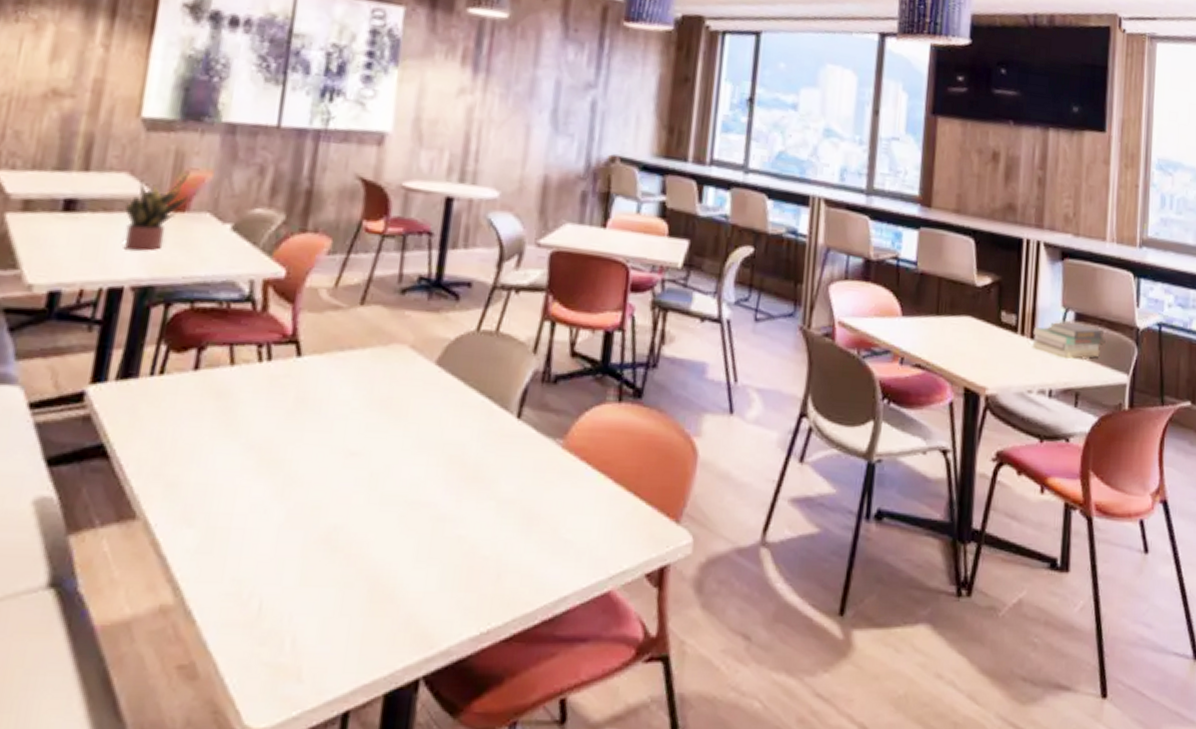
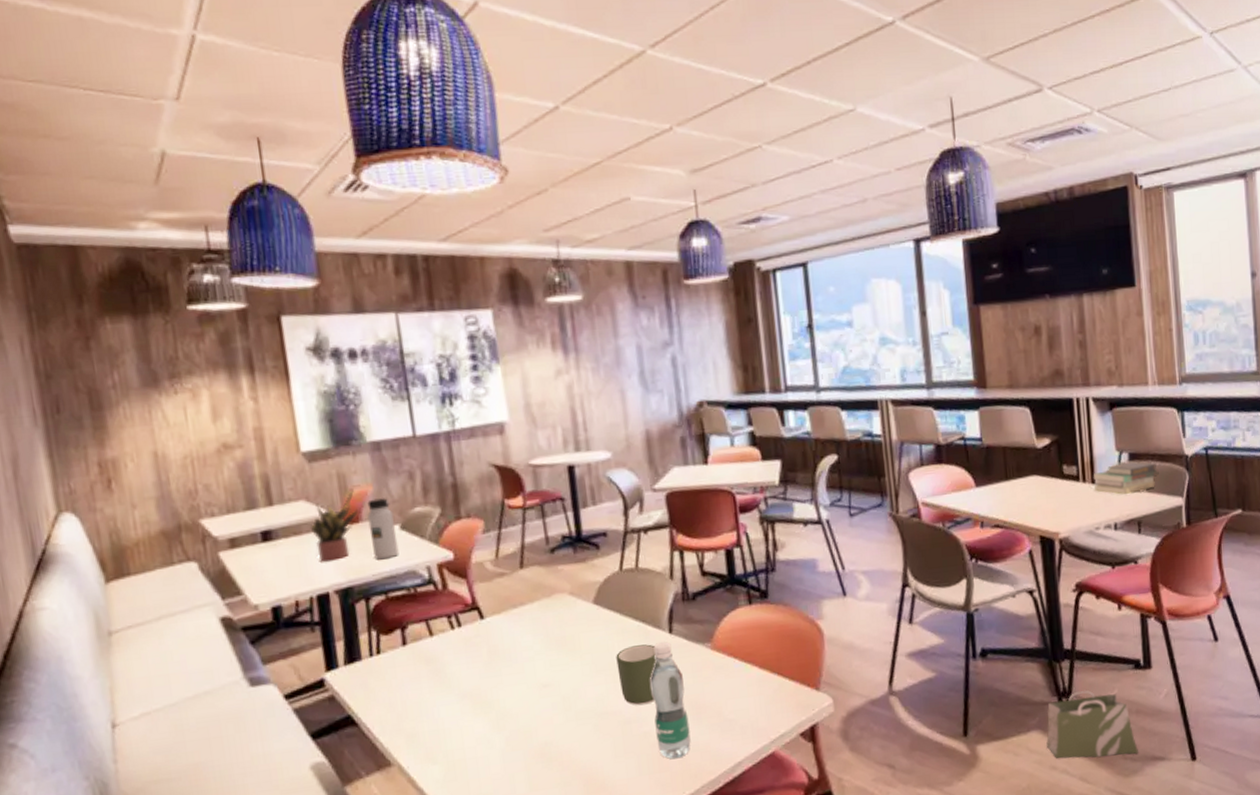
water bottle: none [191,188,229,262] -> present [367,498,399,560]
mug: none [443,425,496,501] -> present [616,644,657,705]
bottle: none [470,427,522,578] -> present [649,642,691,759]
grocery bag: none [935,584,1041,678] -> present [1046,690,1138,759]

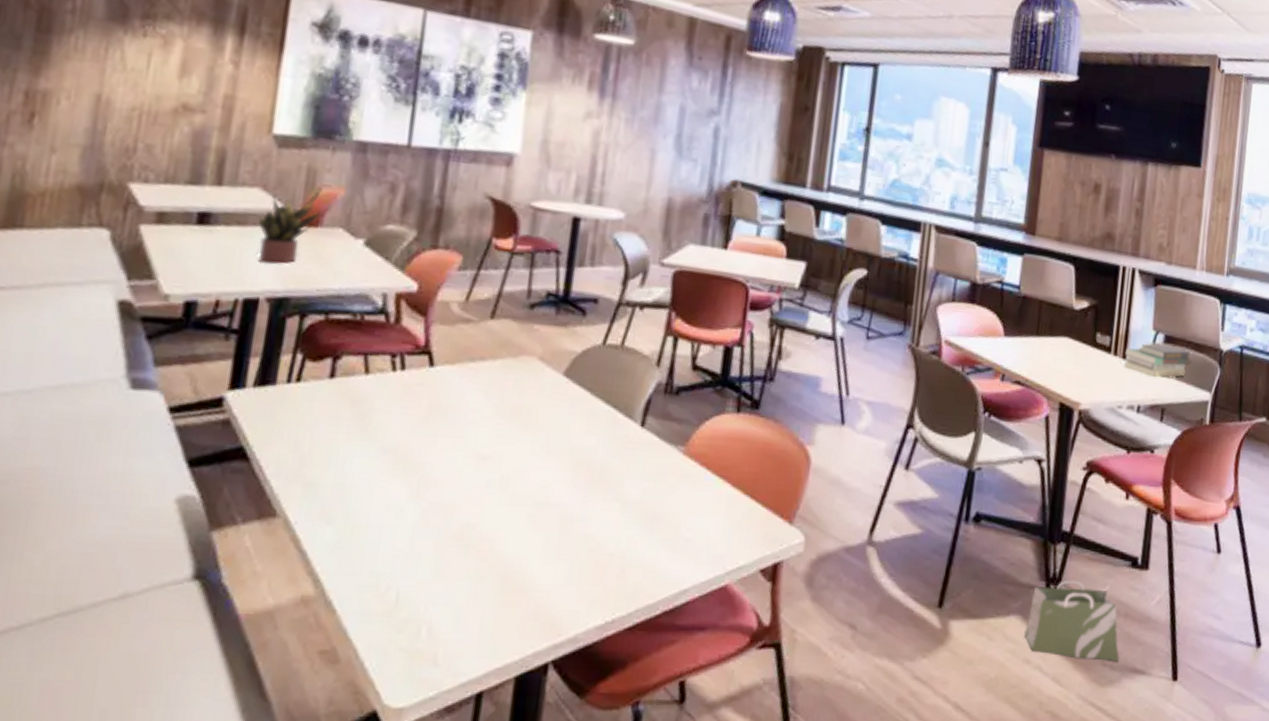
water bottle: present [367,498,399,560] -> none [324,204,362,275]
mug: present [616,644,657,705] -> none [570,432,621,503]
bottle: present [649,642,691,759] -> none [596,434,645,572]

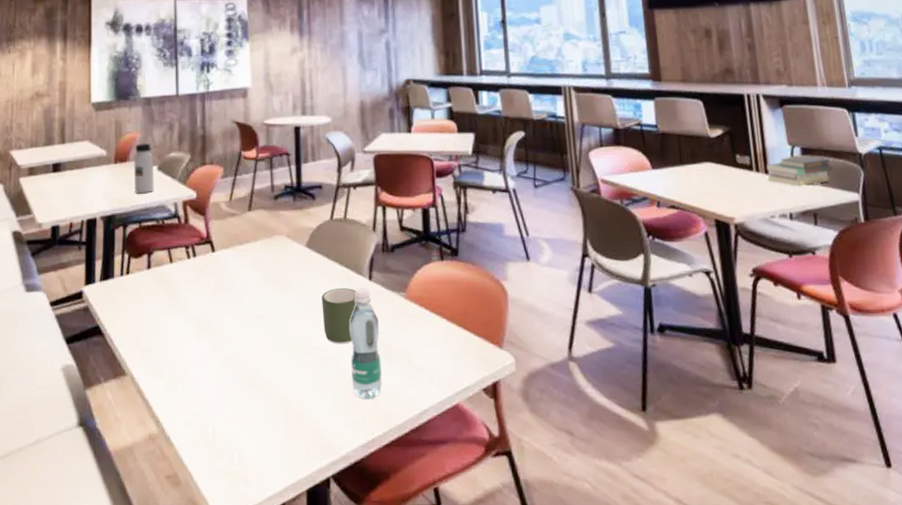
potted plant: present [257,187,322,264] -> none [89,134,127,192]
water bottle: none [324,204,362,275] -> present [134,143,154,194]
mug: none [570,432,621,503] -> present [321,288,356,345]
bottle: none [596,434,645,572] -> present [348,287,382,400]
grocery bag: present [1024,580,1119,663] -> none [727,377,827,453]

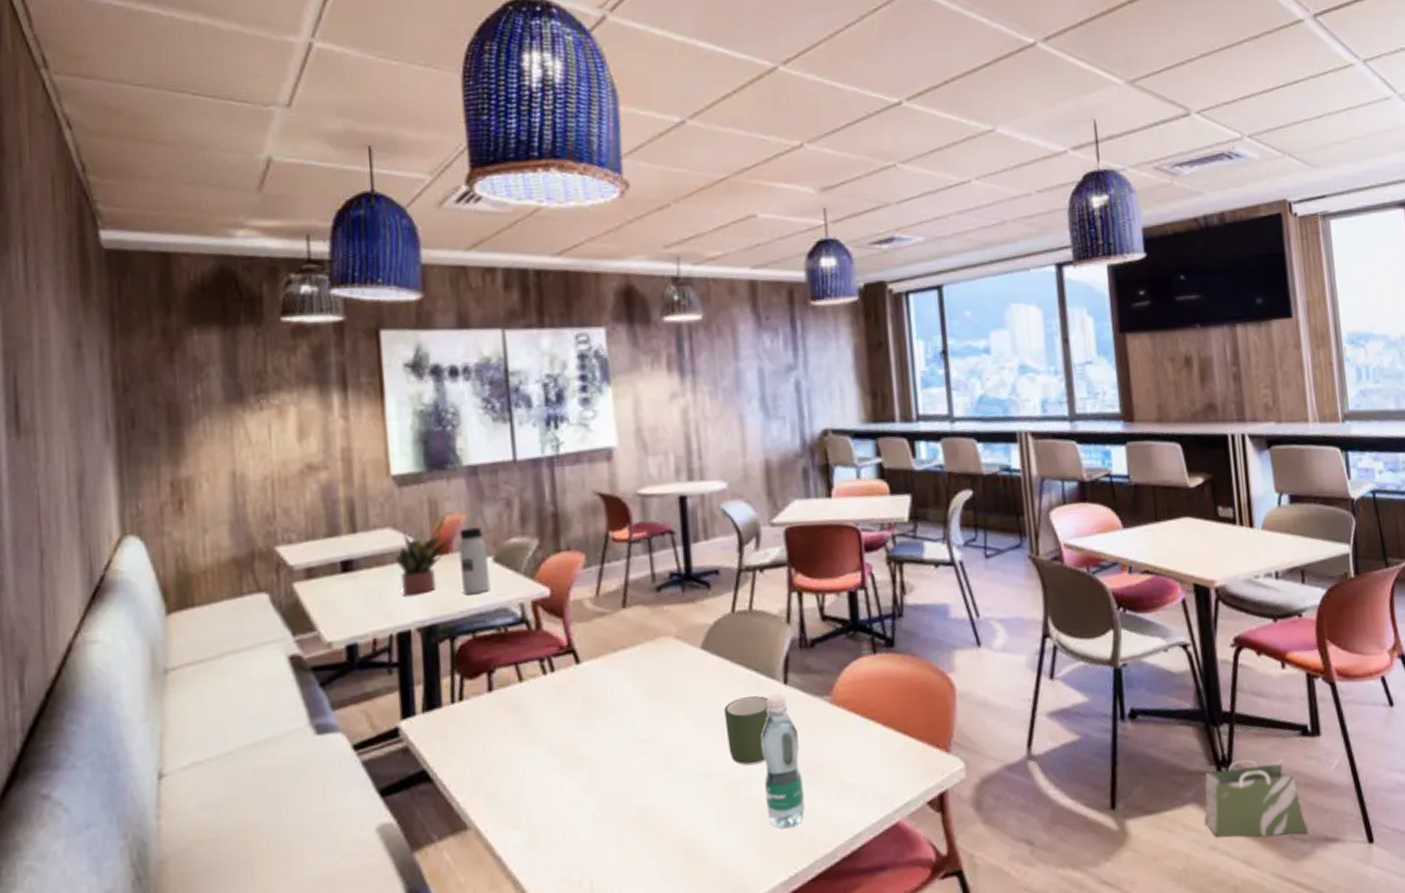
potted plant: none [89,134,127,192] -> present [395,516,448,596]
grocery bag: none [727,377,827,453] -> present [1204,758,1308,838]
books: present [766,156,831,187] -> none [1251,504,1321,541]

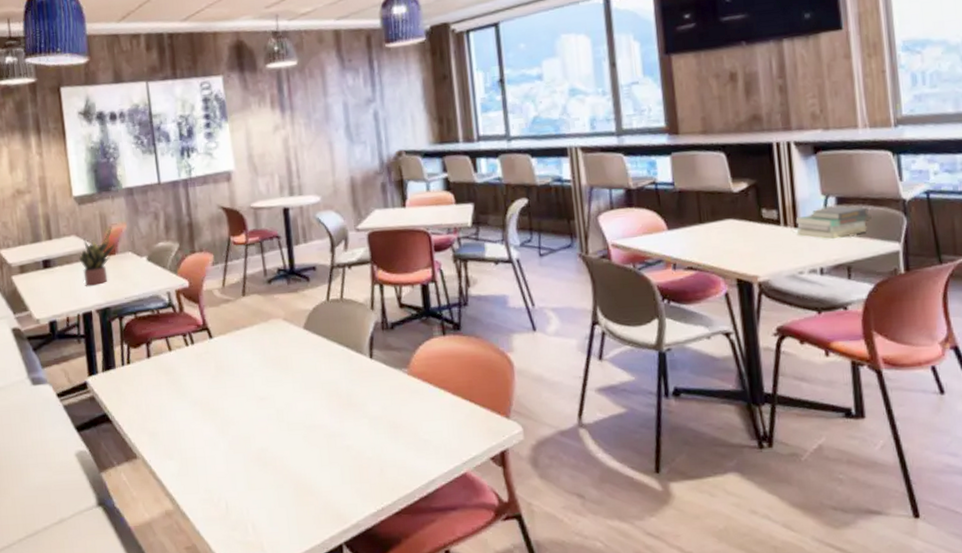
water bottle: present [458,527,491,595] -> none [122,234,146,286]
mug: present [724,696,769,766] -> none [323,367,358,421]
bottle: present [760,693,805,829] -> none [351,366,389,472]
grocery bag: present [1204,758,1308,838] -> none [745,435,850,506]
books: none [1251,504,1321,541] -> present [795,205,869,240]

